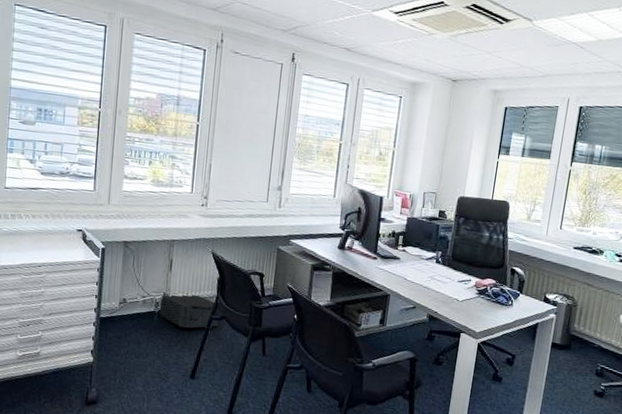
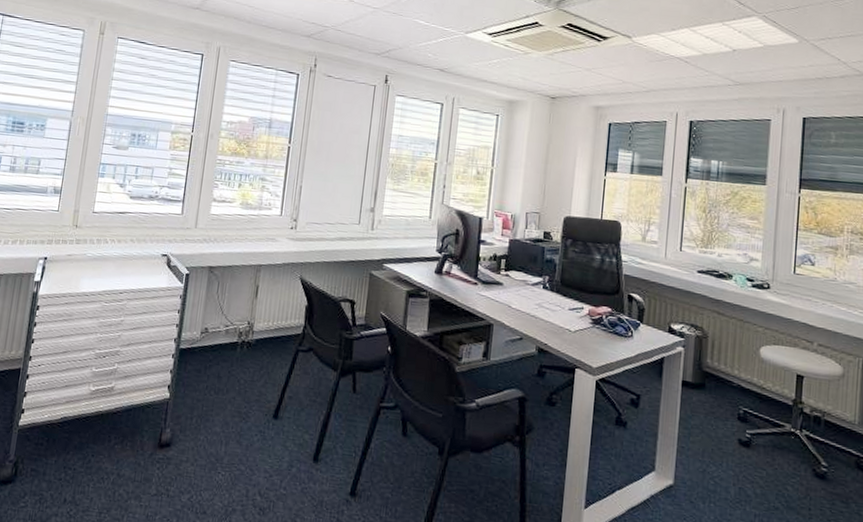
storage bin: present [159,293,218,328] -> none [242,322,305,361]

